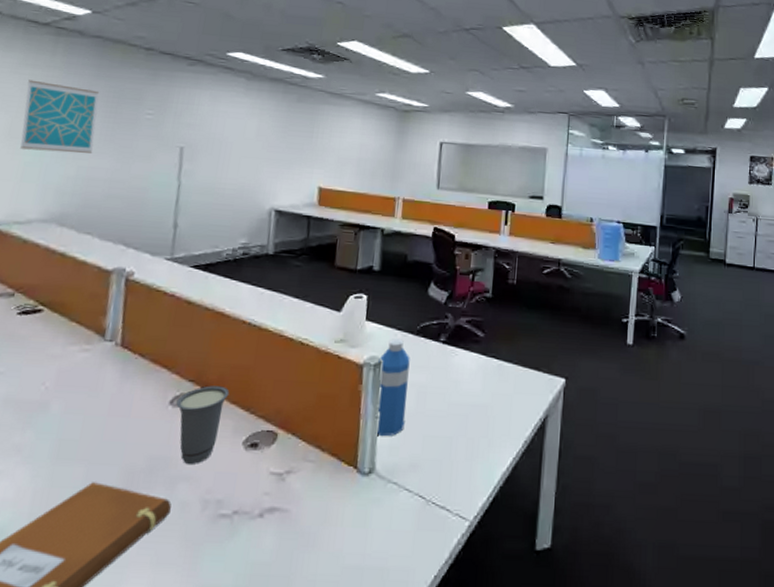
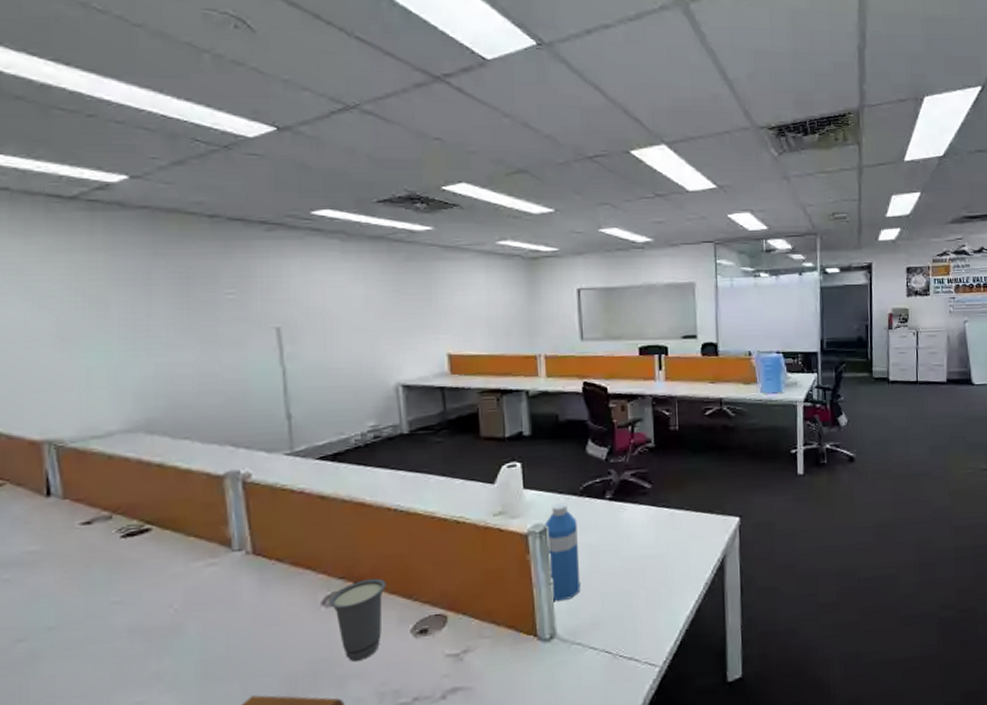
wall art: present [20,79,100,154] -> none [67,268,170,352]

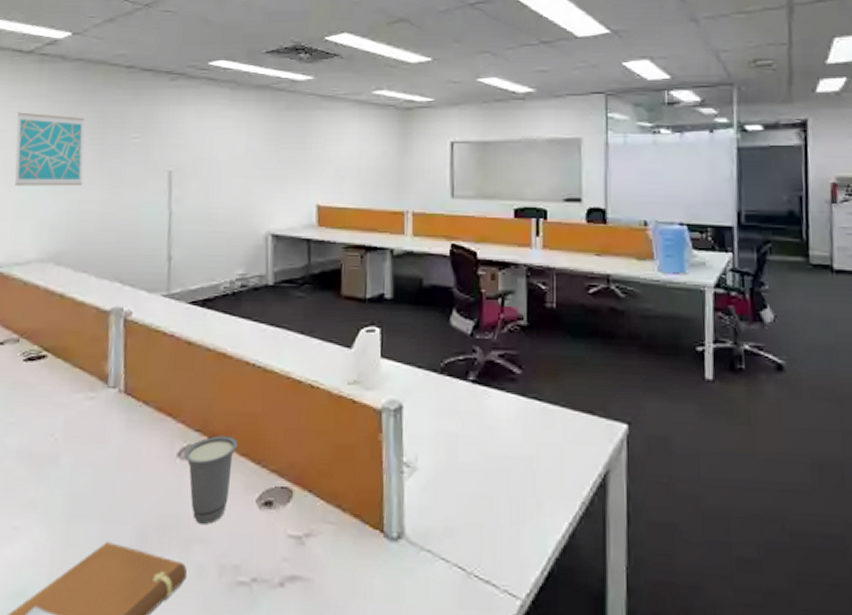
wall art: none [67,268,170,352] -> present [14,112,85,186]
water bottle: present [544,502,581,602] -> none [399,378,436,496]

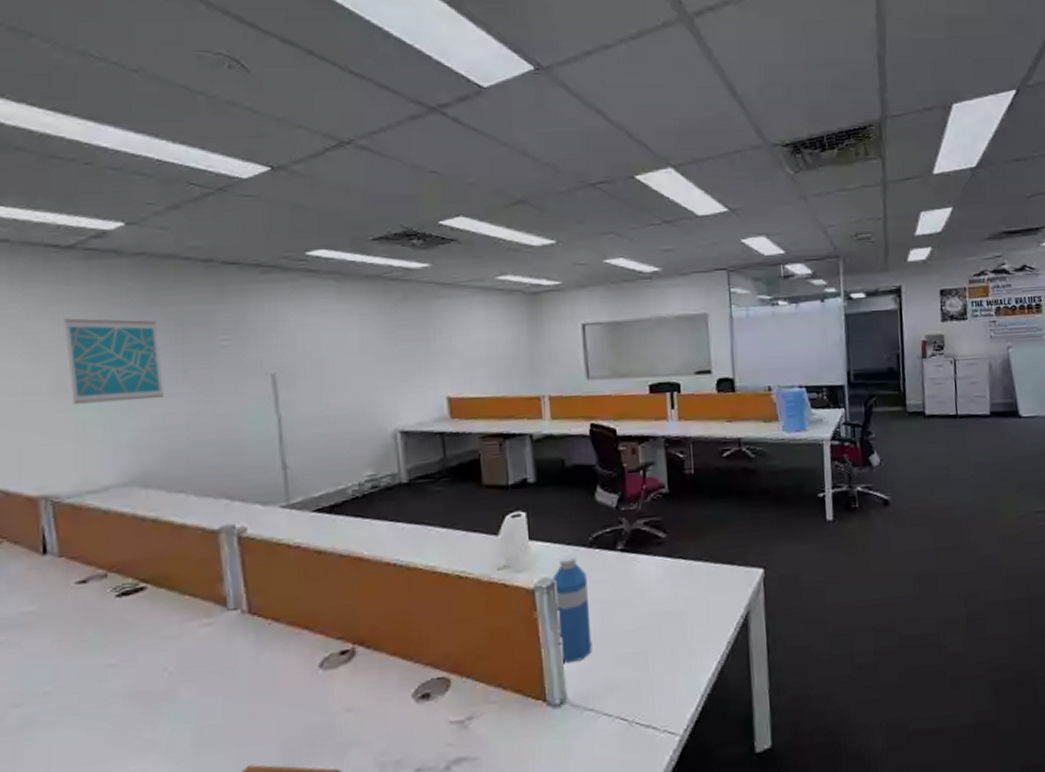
cup: present [184,435,238,524] -> none [327,638,387,729]
water bottle: none [399,378,436,496] -> present [551,554,592,664]

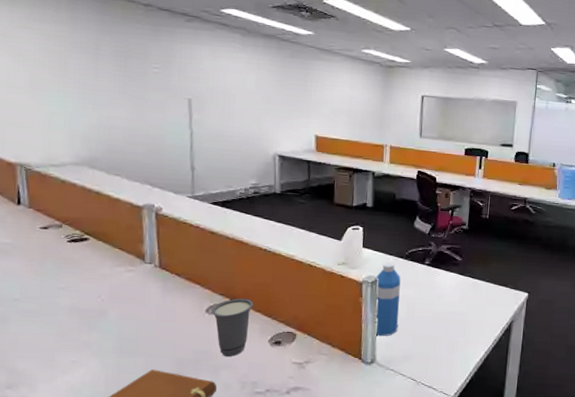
wall art: present [64,318,165,404] -> none [39,34,110,104]
cup: none [327,638,387,729] -> present [211,298,254,357]

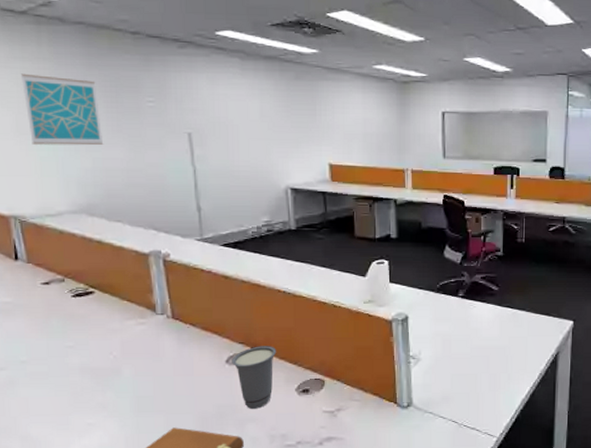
wall art: none [39,34,110,104] -> present [21,73,104,146]
water bottle: present [374,262,401,337] -> none [405,297,434,378]

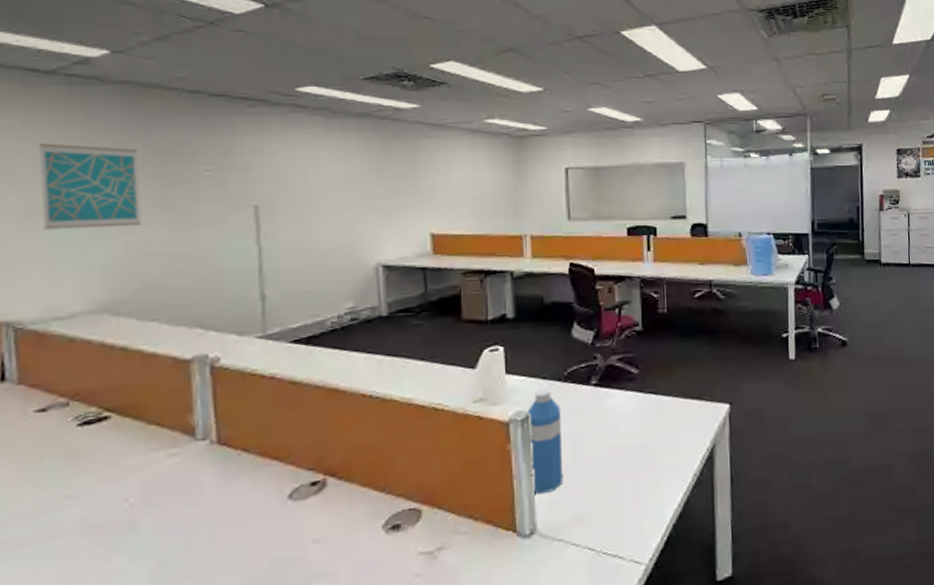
cup: present [232,346,277,409] -> none [296,469,359,560]
water bottle: none [405,297,434,378] -> present [526,388,563,495]

